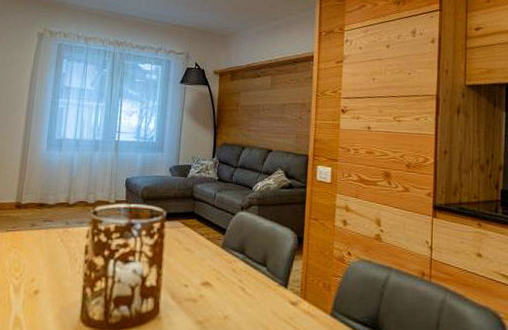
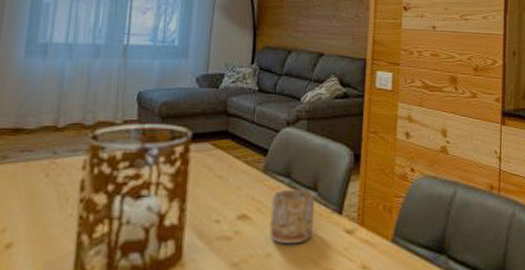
mug: none [227,262,265,310] -> present [269,188,316,244]

